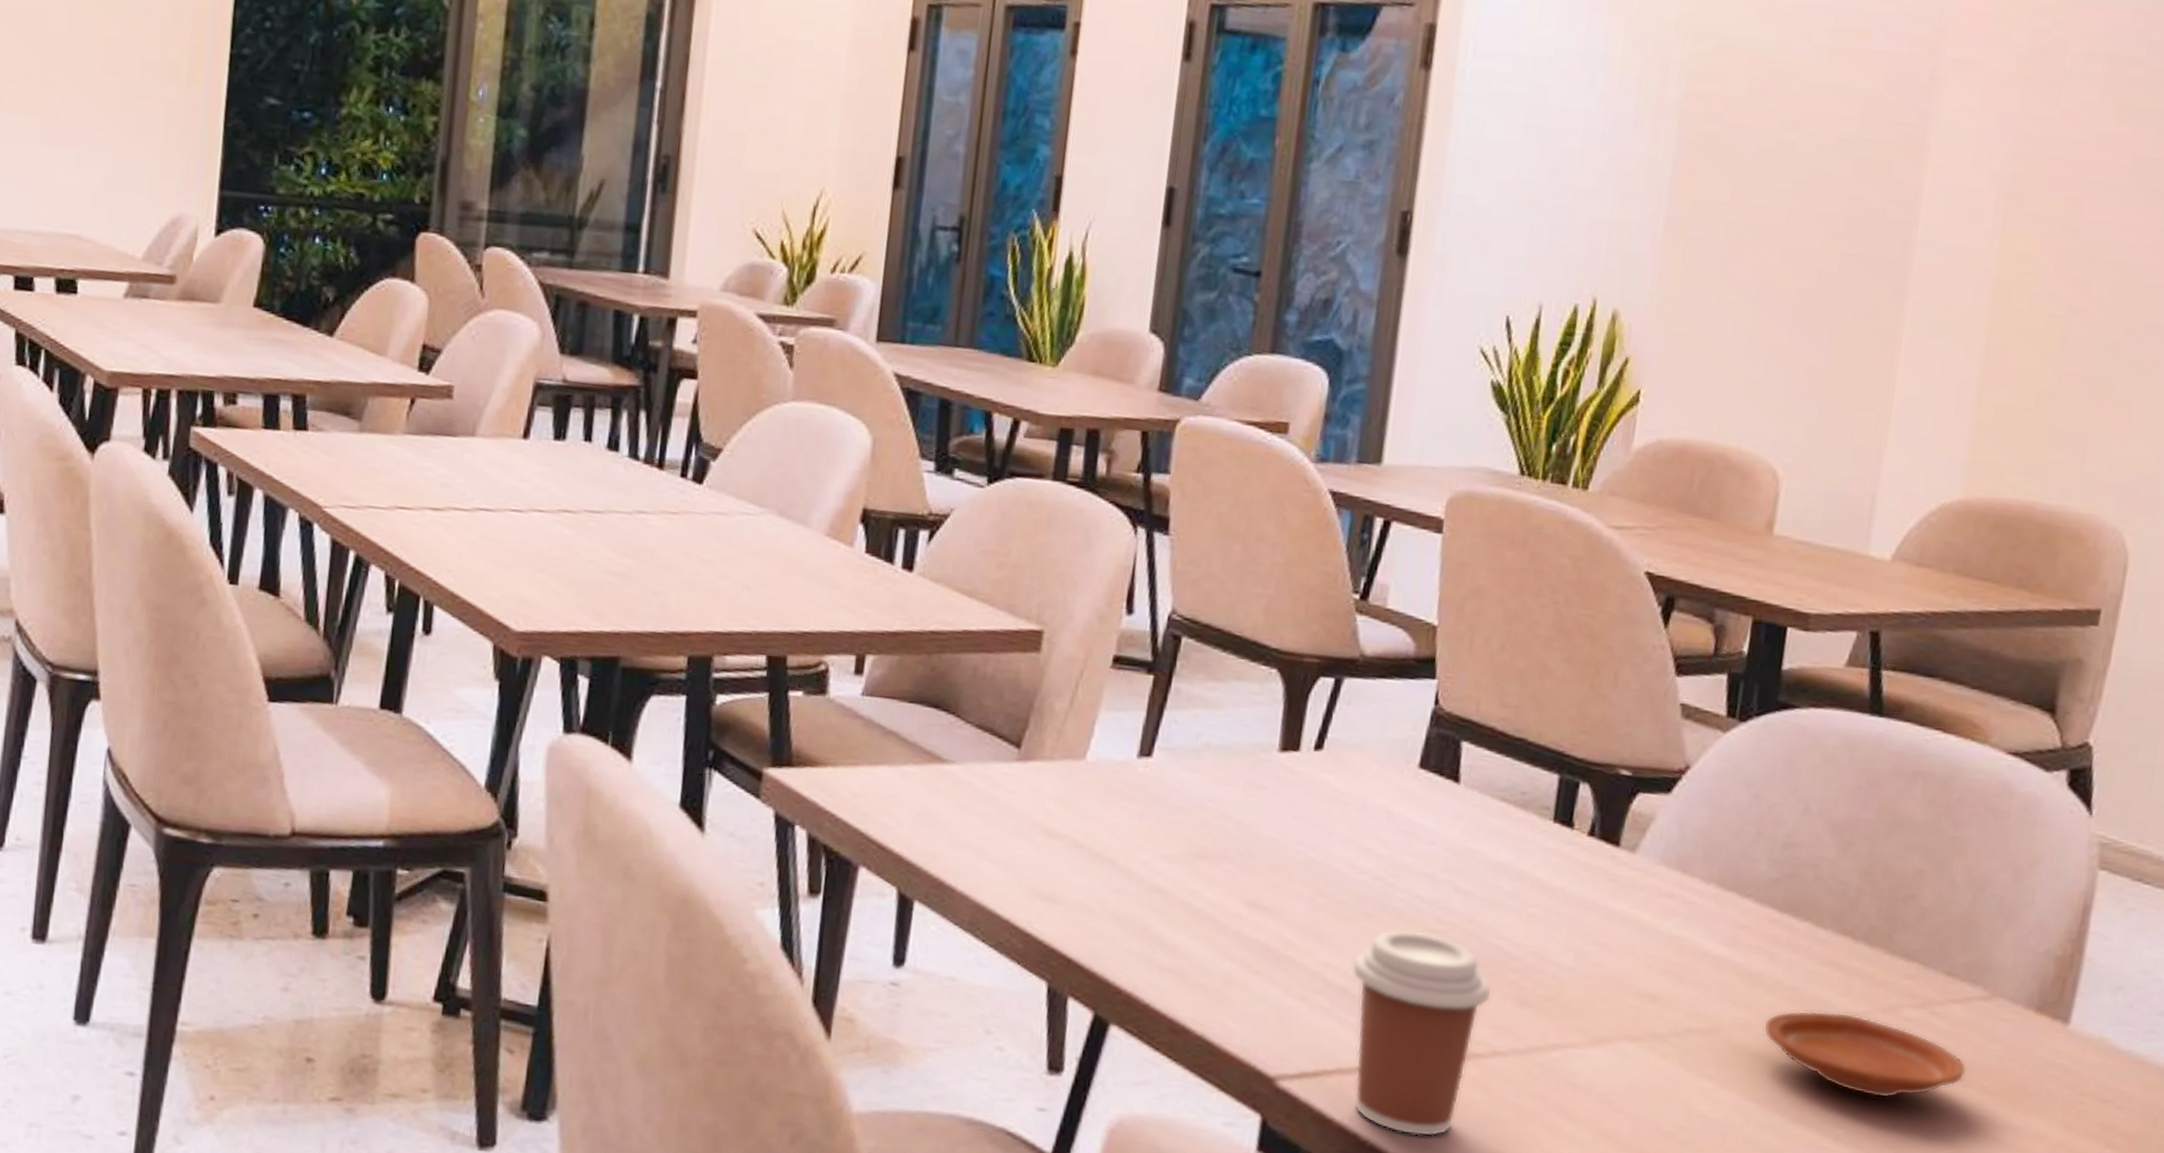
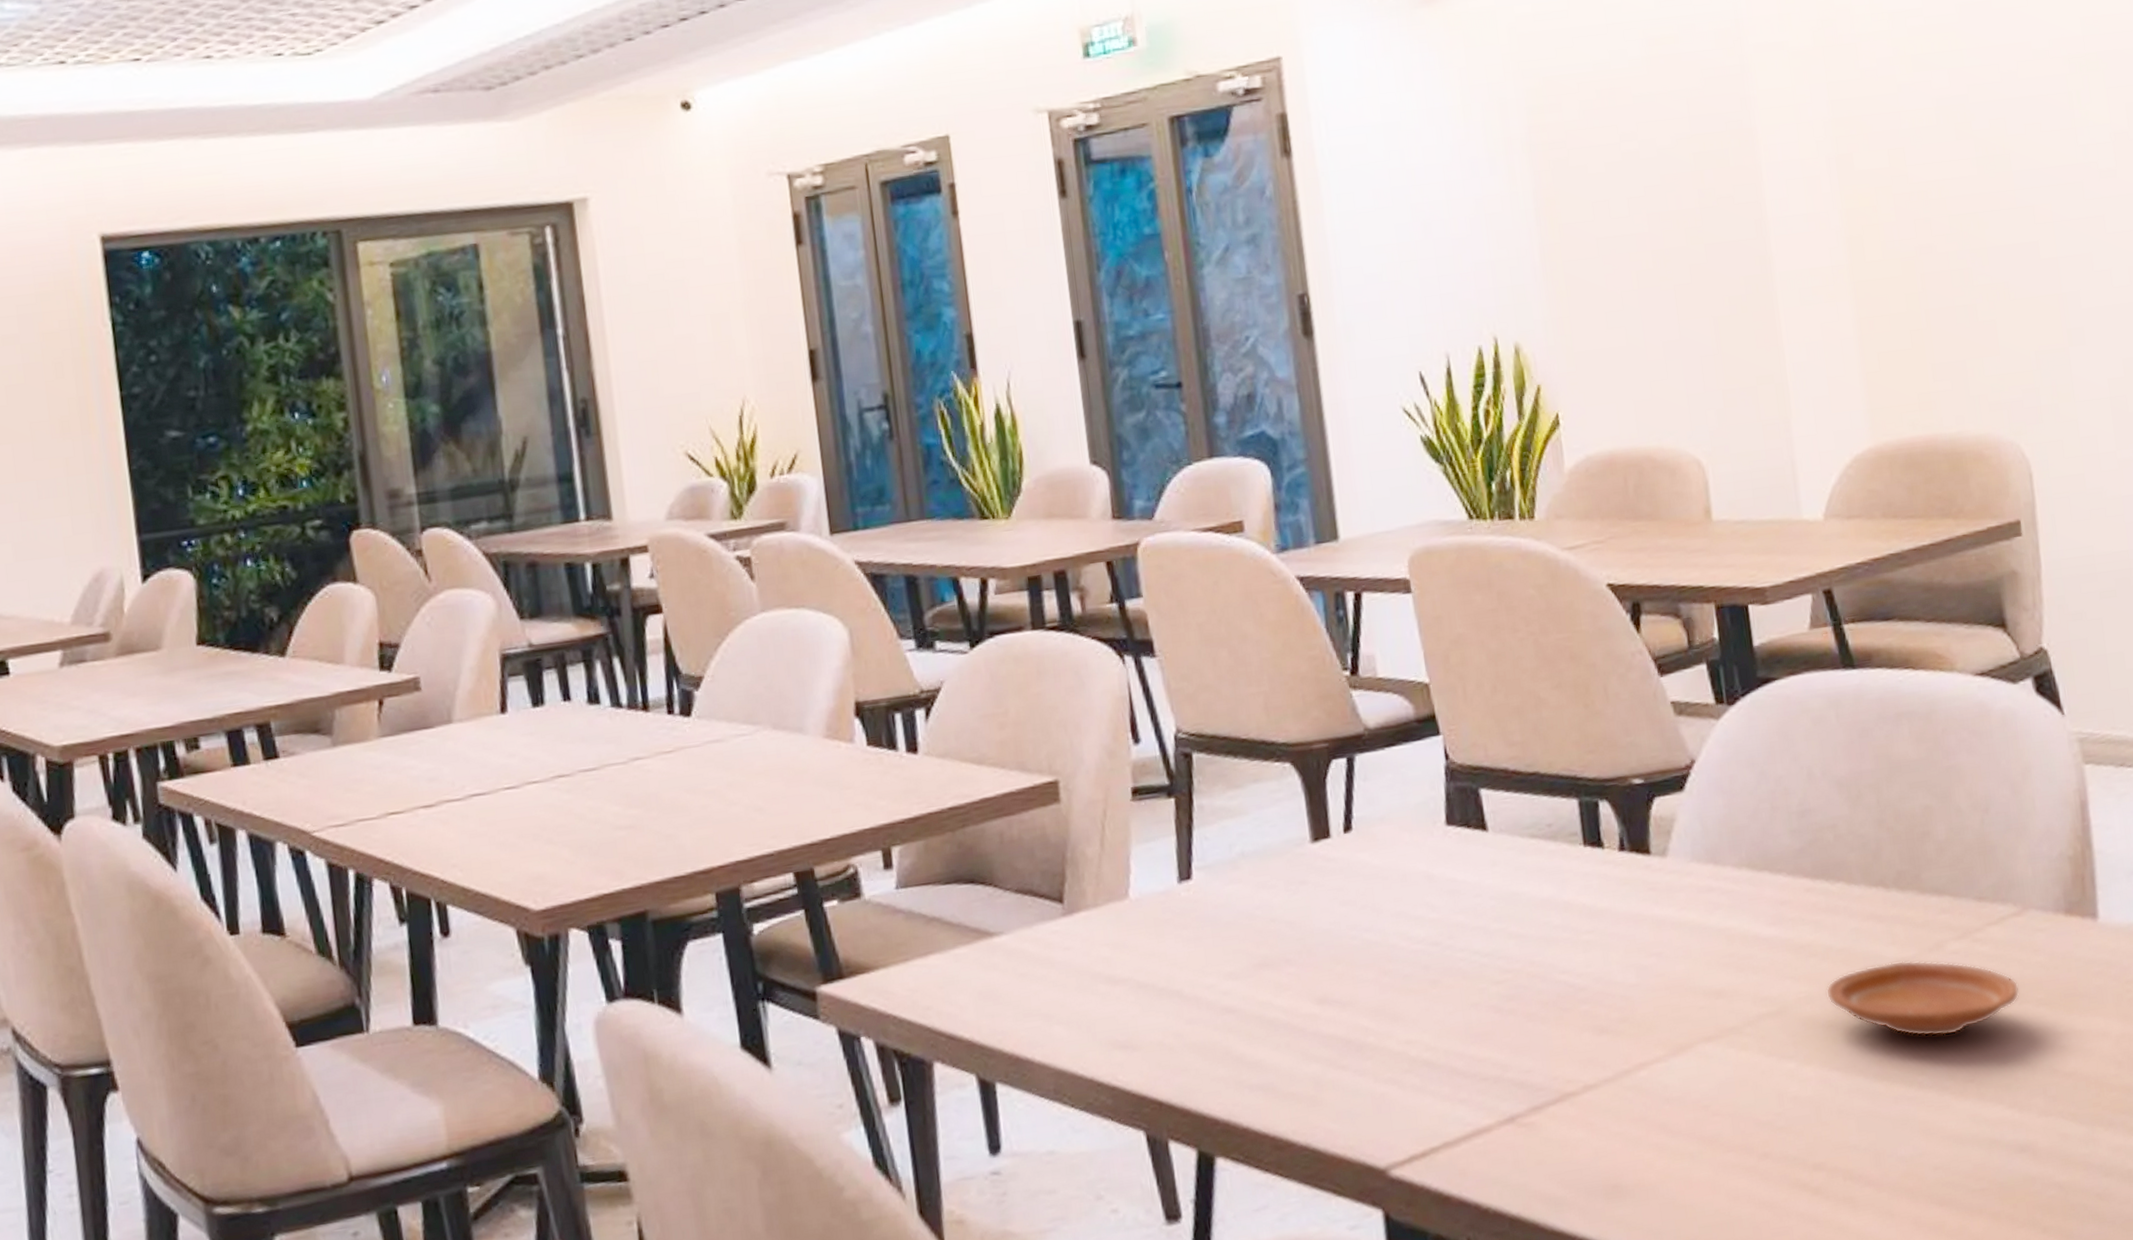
coffee cup: present [1352,929,1492,1137] -> none [1431,985,1570,1192]

